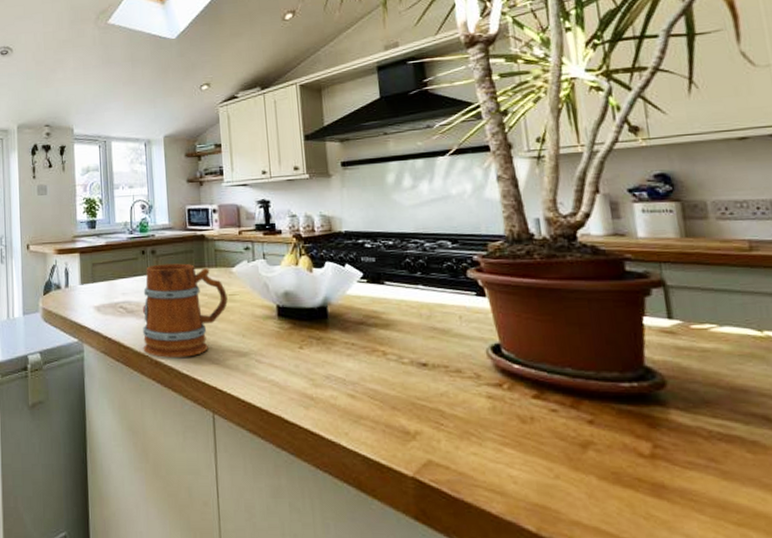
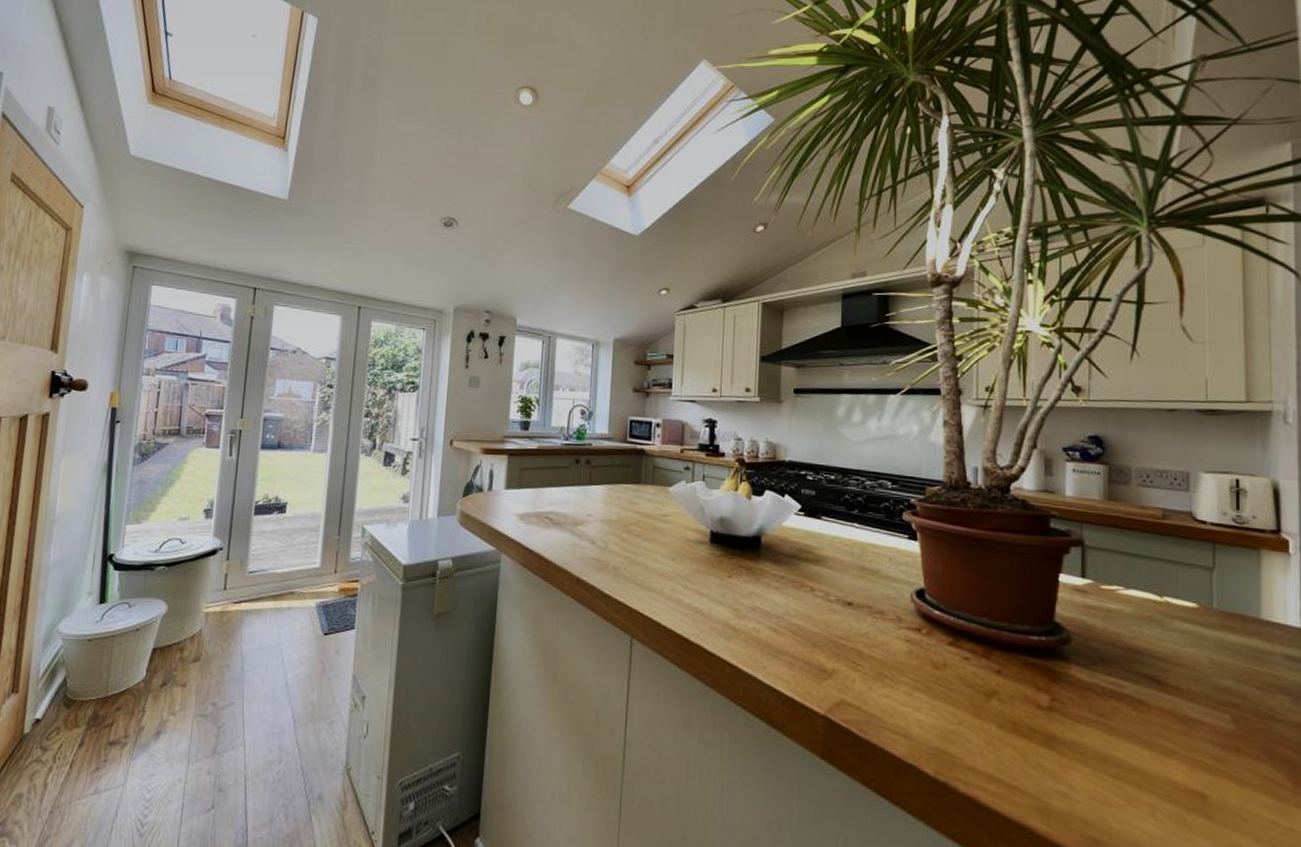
mug: present [143,263,228,358] -> none [565,475,661,577]

